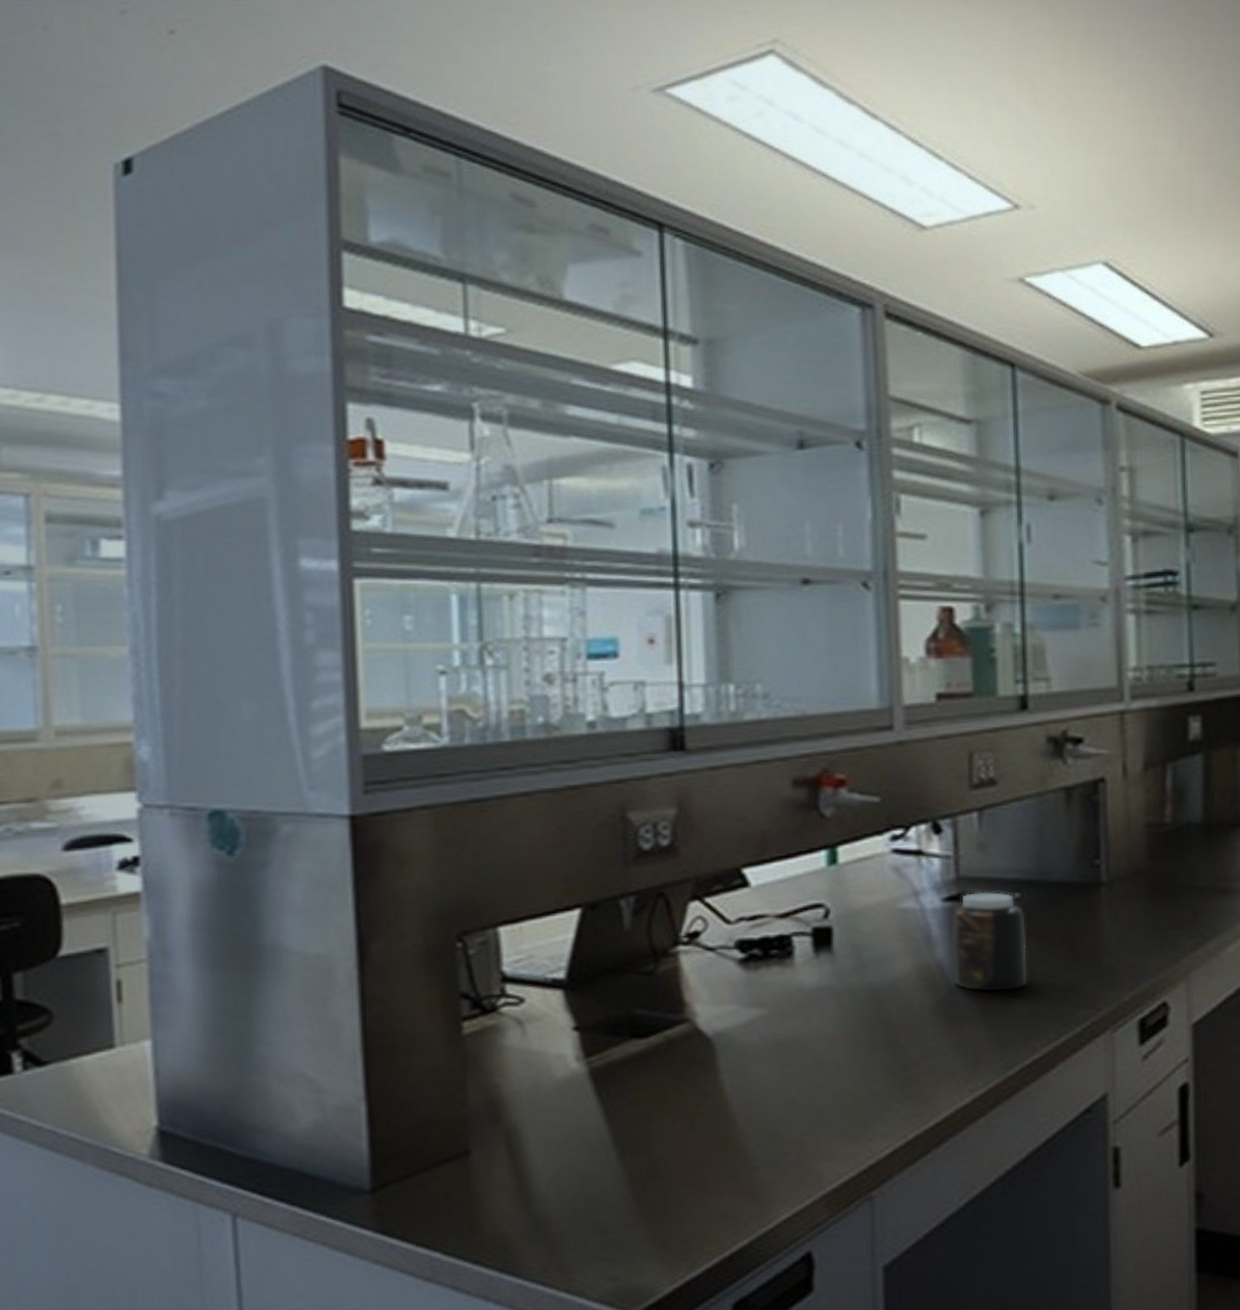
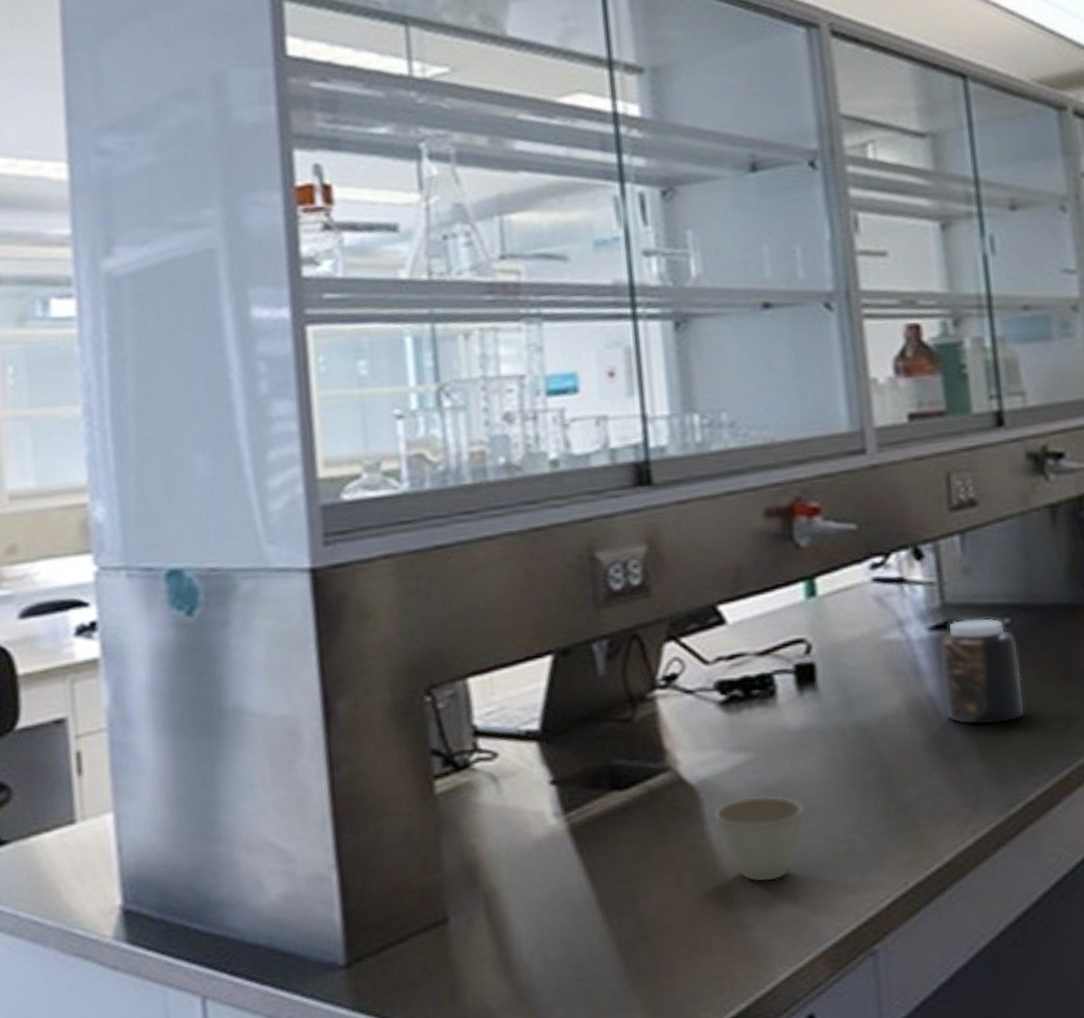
cup: none [727,1049,813,1129] -> present [713,795,804,882]

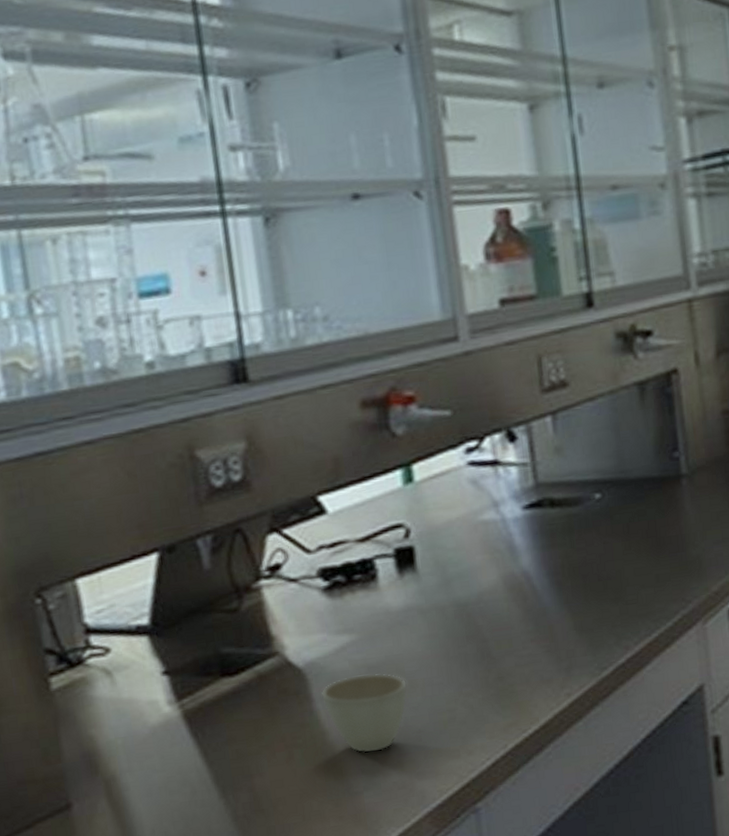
jar: present [940,617,1025,725] -> none [534,494,615,596]

